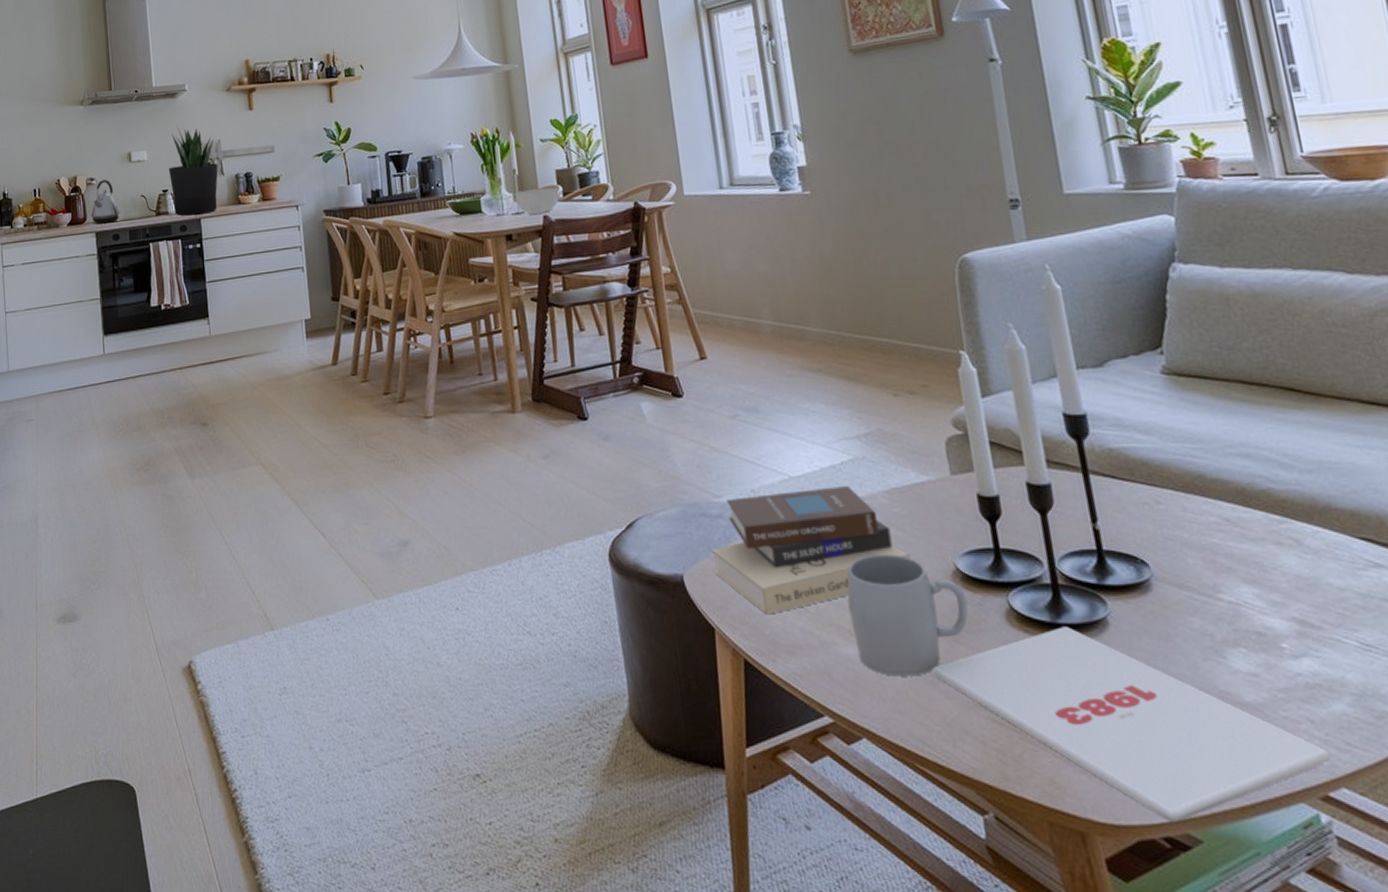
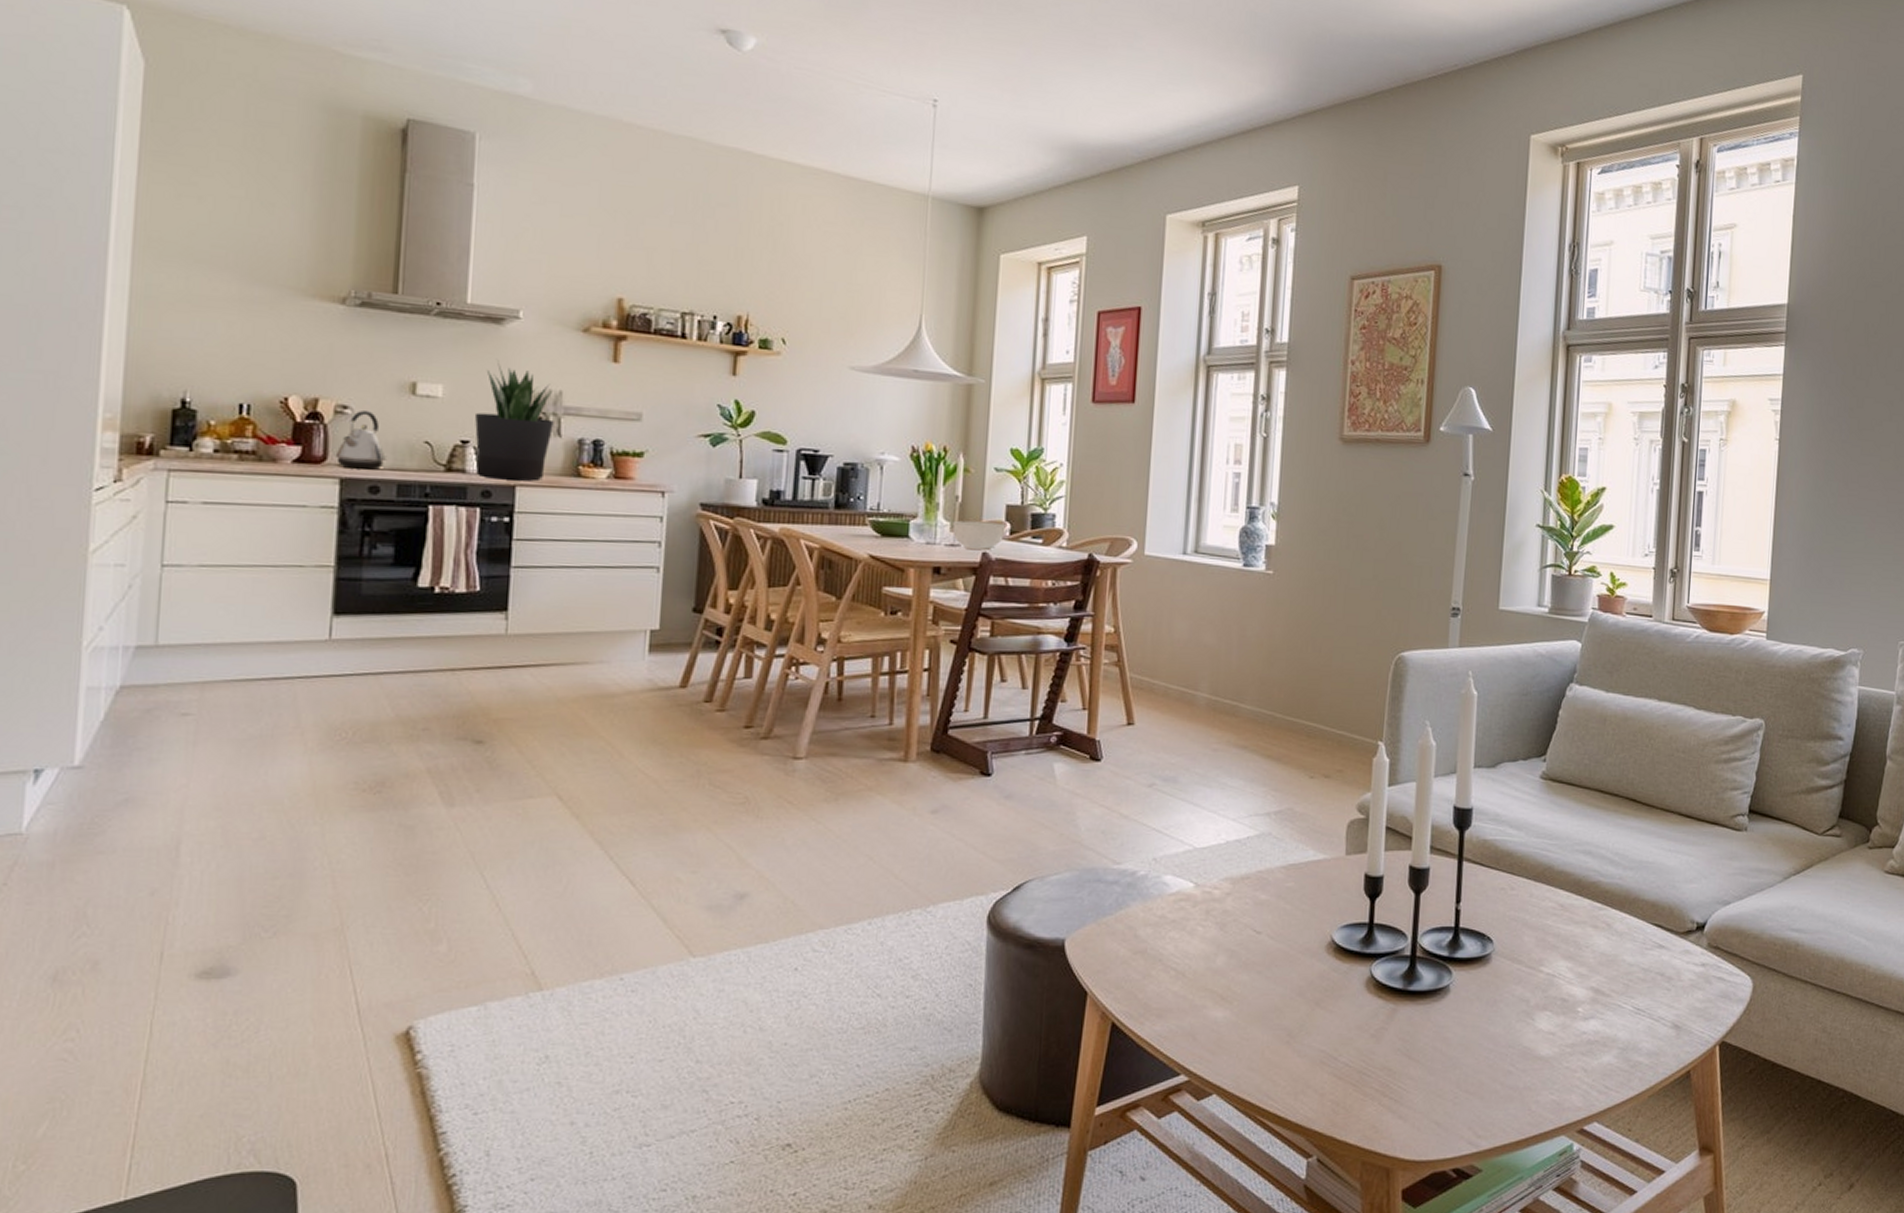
books: present [711,486,911,615] -> none [1098,860,1293,980]
mug: present [846,553,969,676] -> none [1224,924,1335,1037]
magazine: present [932,627,1332,824] -> none [1290,993,1593,1157]

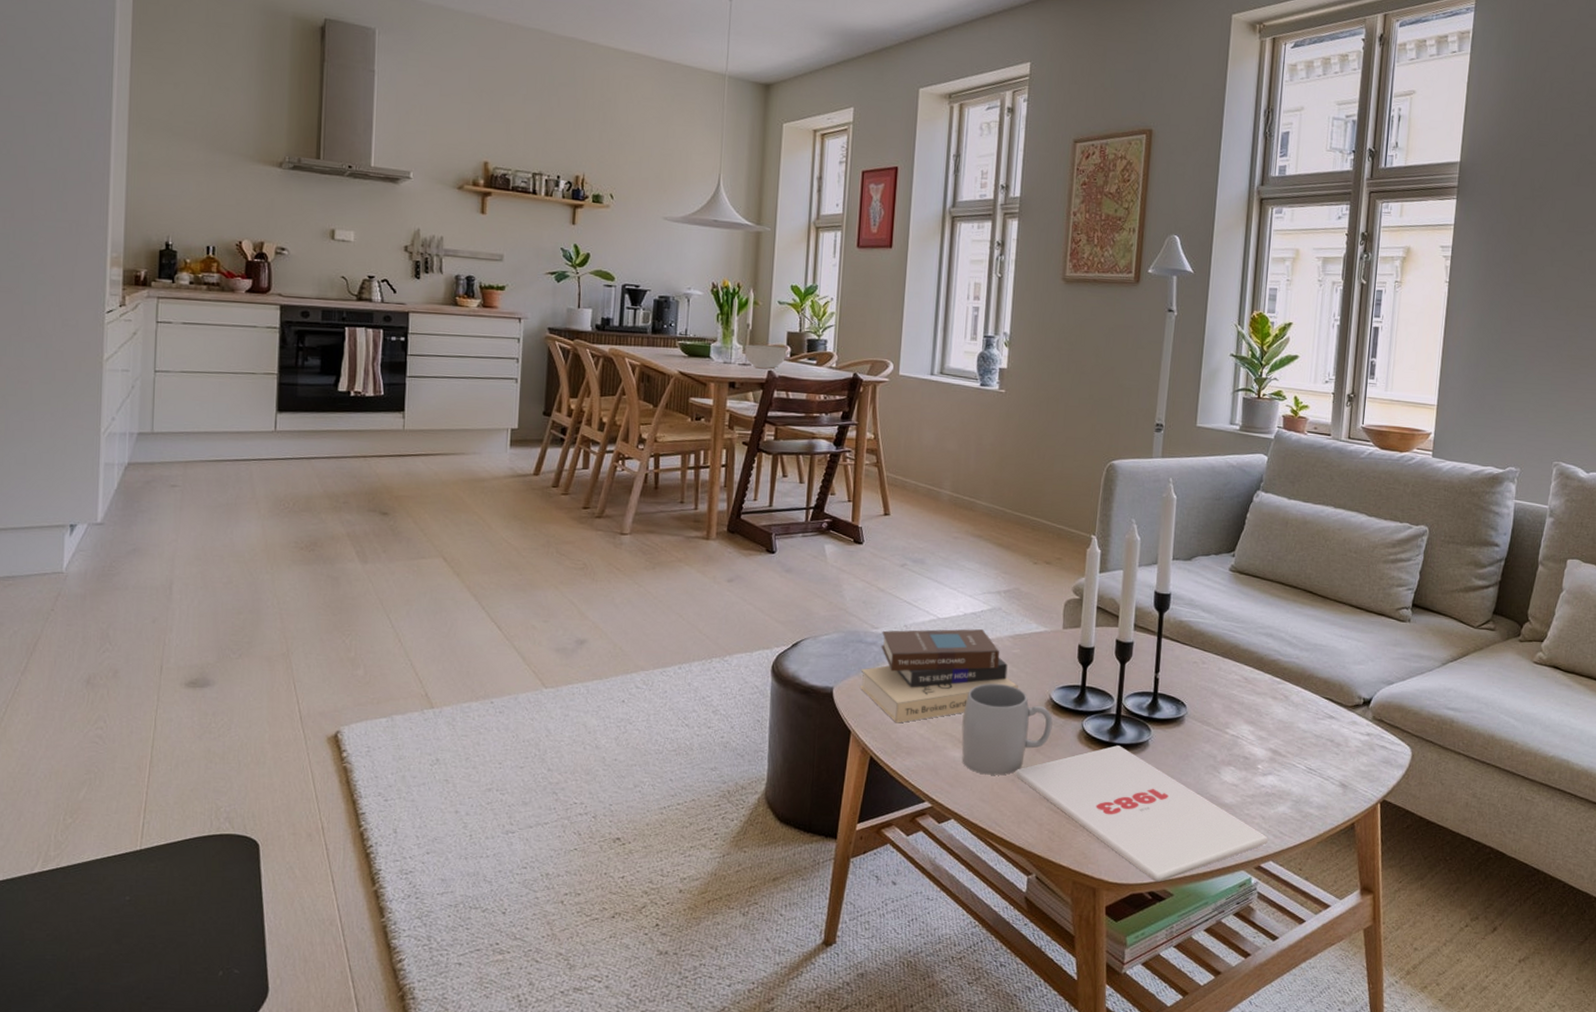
kettle: present [335,411,386,470] -> none [276,252,313,299]
planter: present [475,360,554,482] -> none [378,212,437,309]
books: none [1098,860,1293,980] -> present [859,629,1018,723]
mug: none [1224,924,1335,1037] -> present [961,683,1053,775]
magazine: none [1290,993,1593,1157] -> present [1015,745,1269,883]

